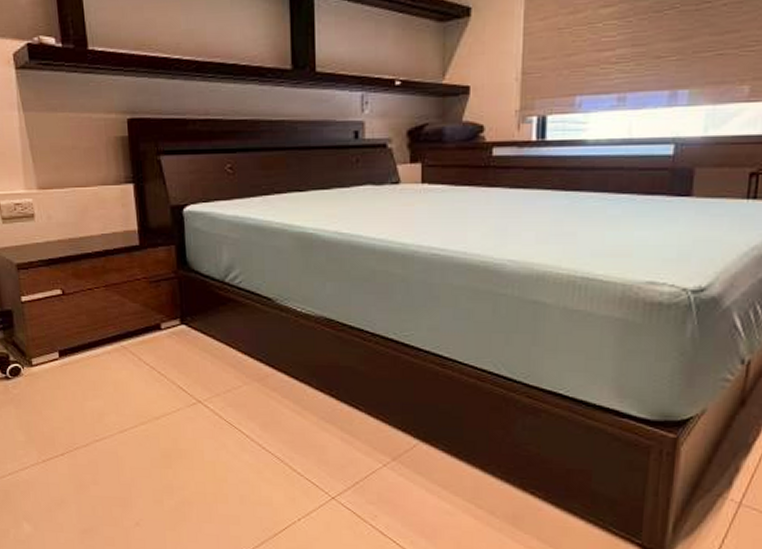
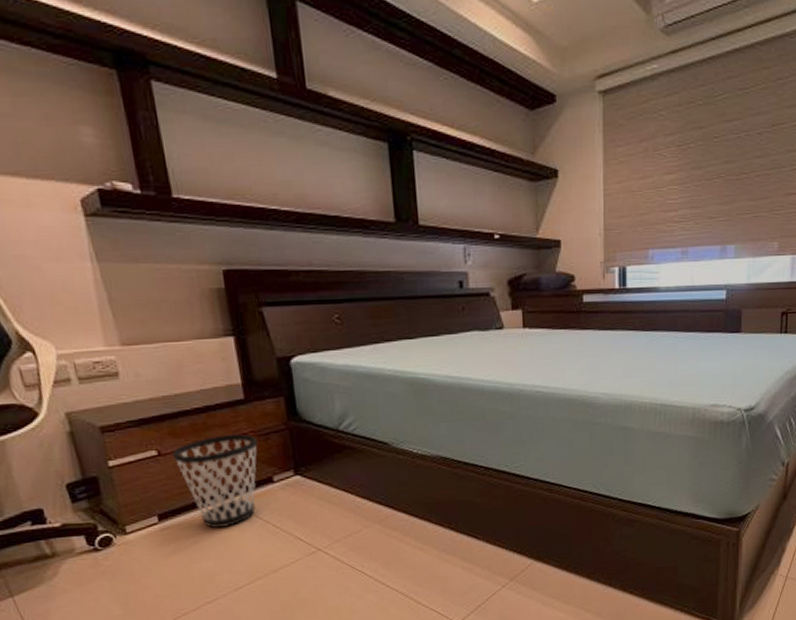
wastebasket: none [73,279,150,369] -> present [171,433,259,528]

